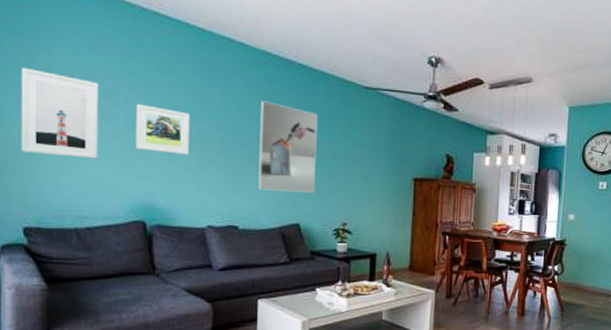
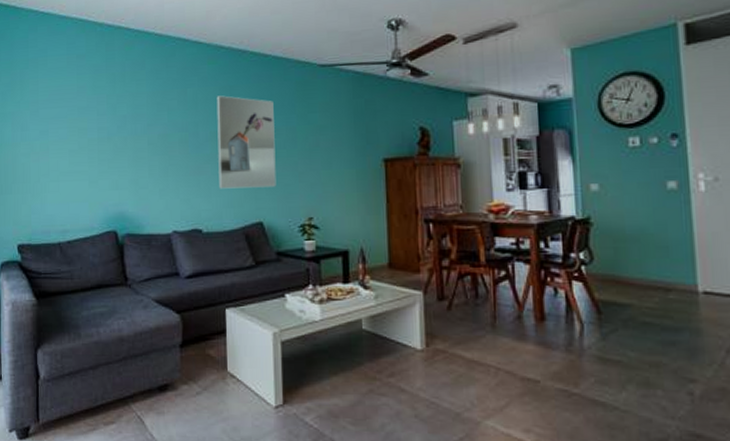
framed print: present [20,68,99,159] -> none [15,97,76,174]
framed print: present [135,104,190,155] -> none [105,115,153,161]

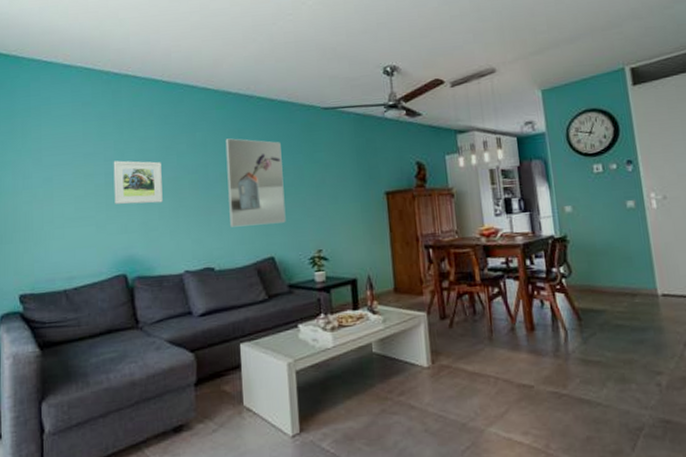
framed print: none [105,115,153,161] -> present [113,160,163,205]

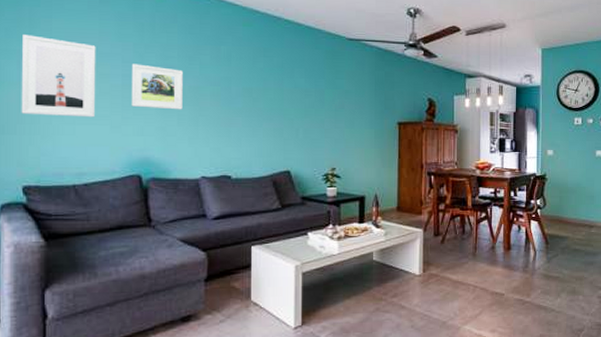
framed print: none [15,145,82,223] -> present [21,35,96,118]
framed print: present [225,138,286,227] -> none [250,56,305,141]

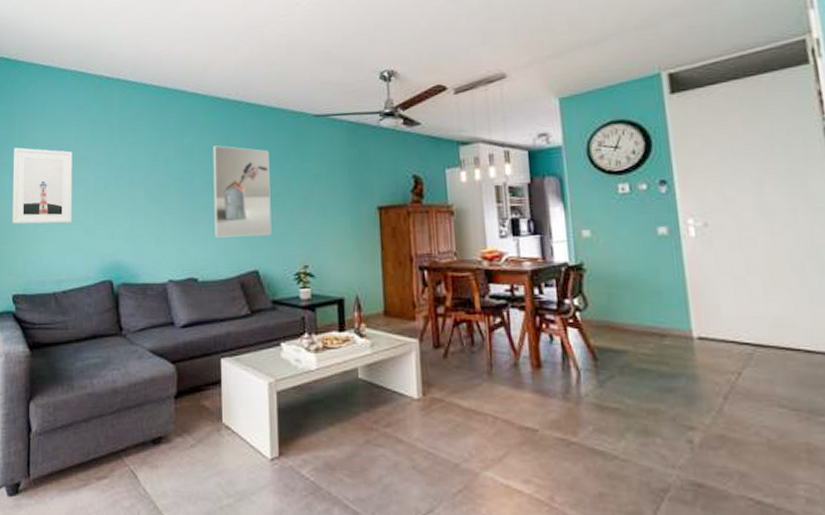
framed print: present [131,64,183,110] -> none [103,165,149,210]
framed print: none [250,56,305,141] -> present [213,145,272,238]

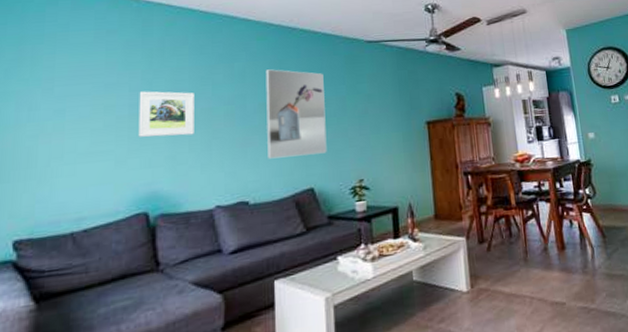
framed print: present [12,147,73,224] -> none [16,73,101,159]
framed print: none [103,165,149,210] -> present [138,91,194,137]

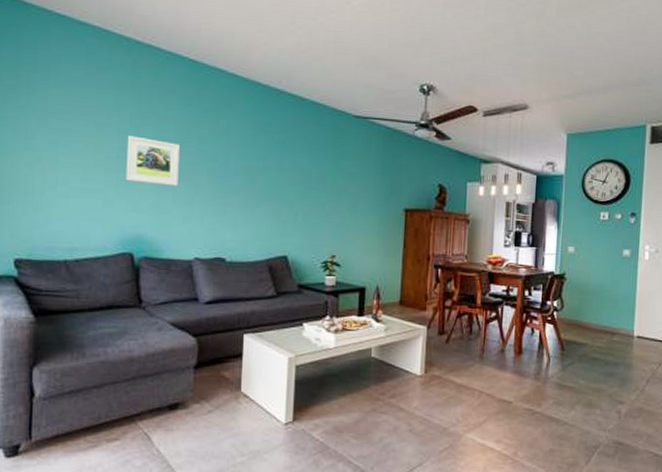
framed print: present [265,69,327,159] -> none [246,131,307,224]

